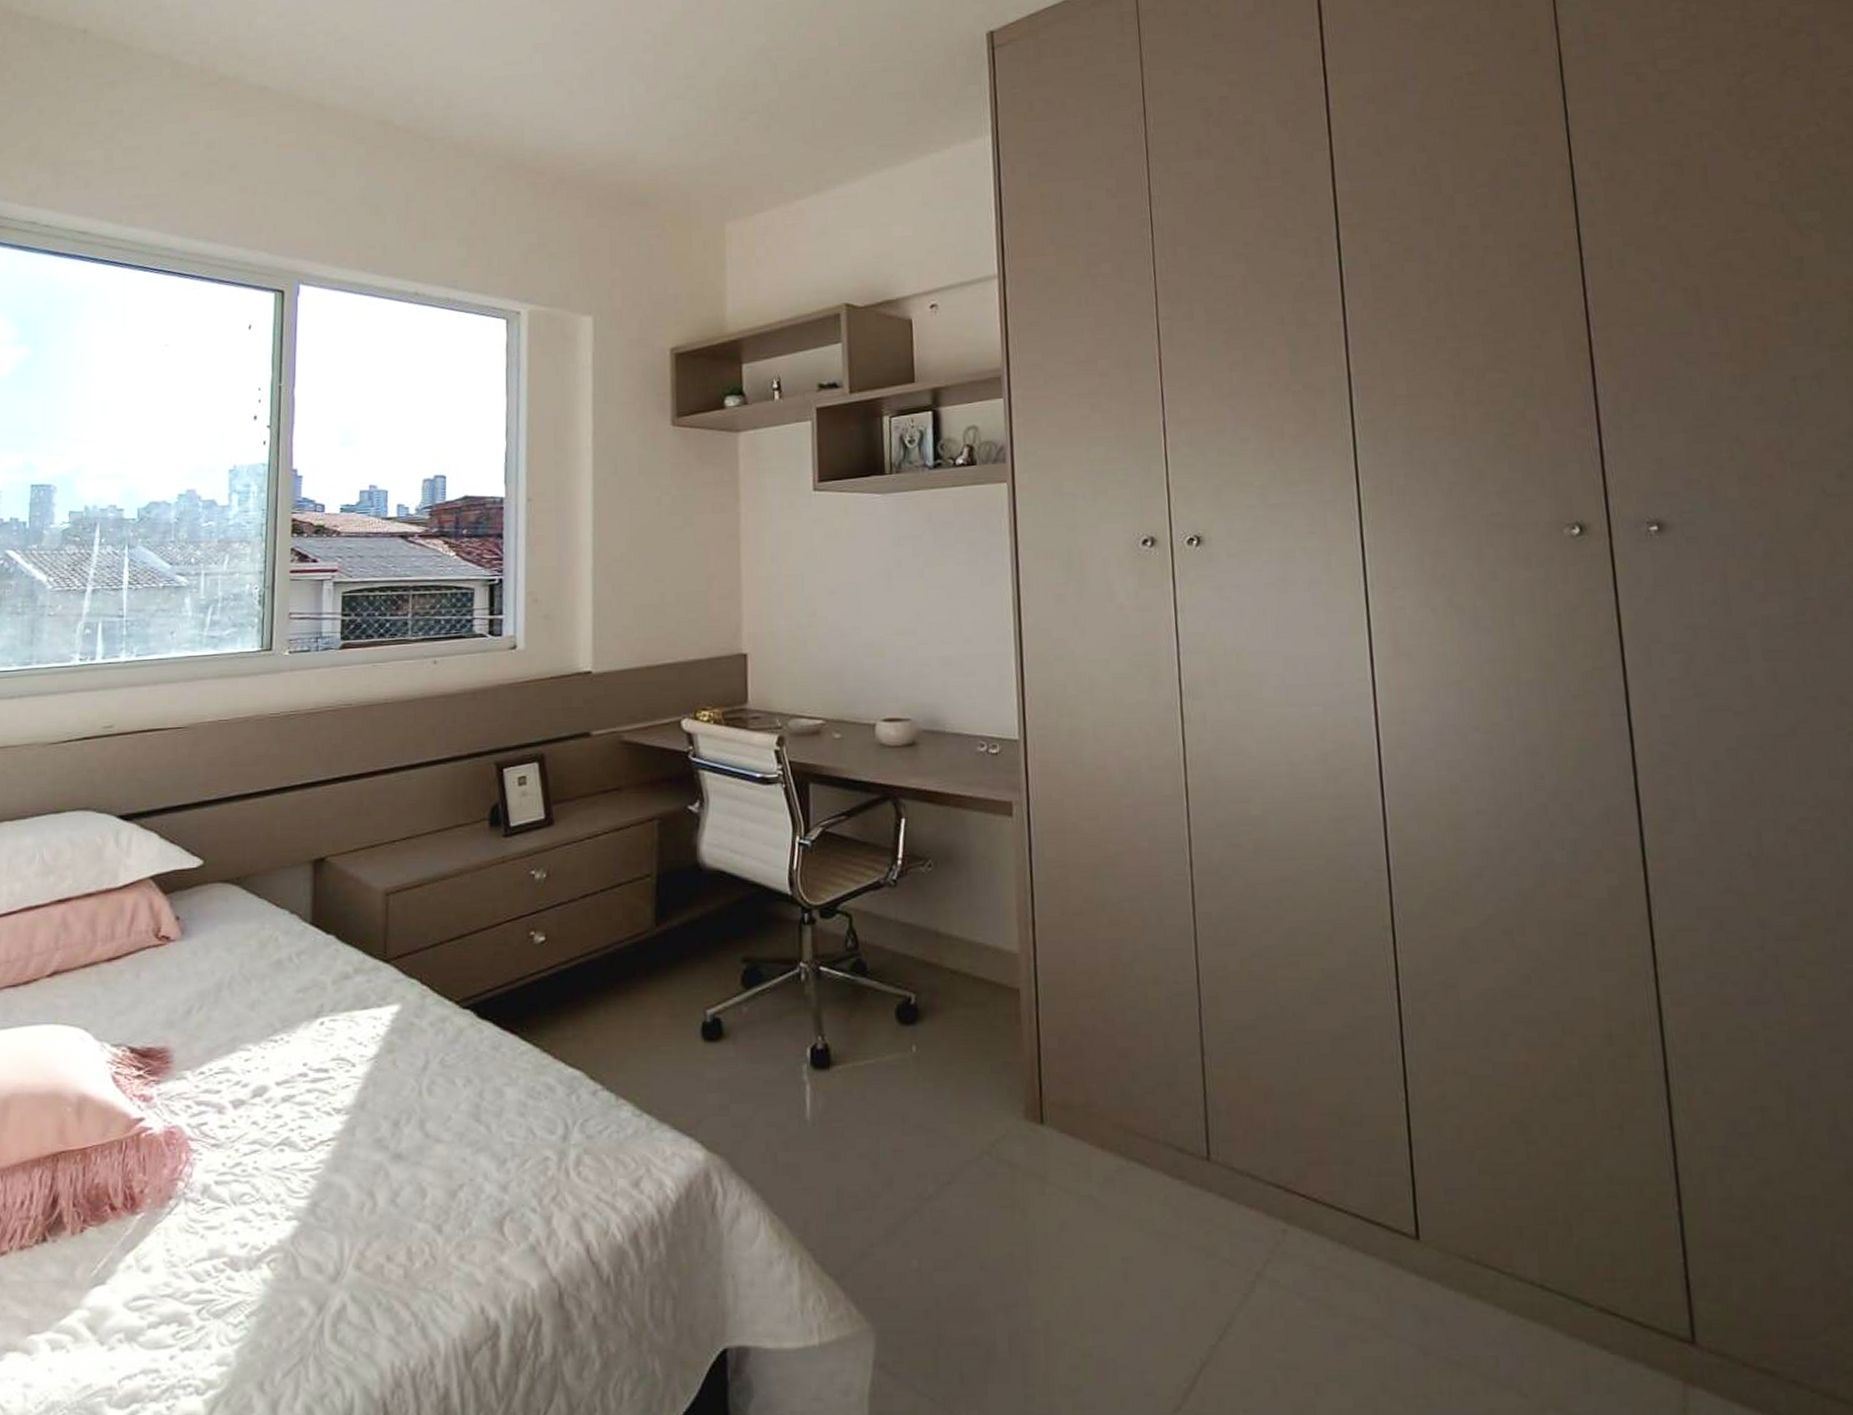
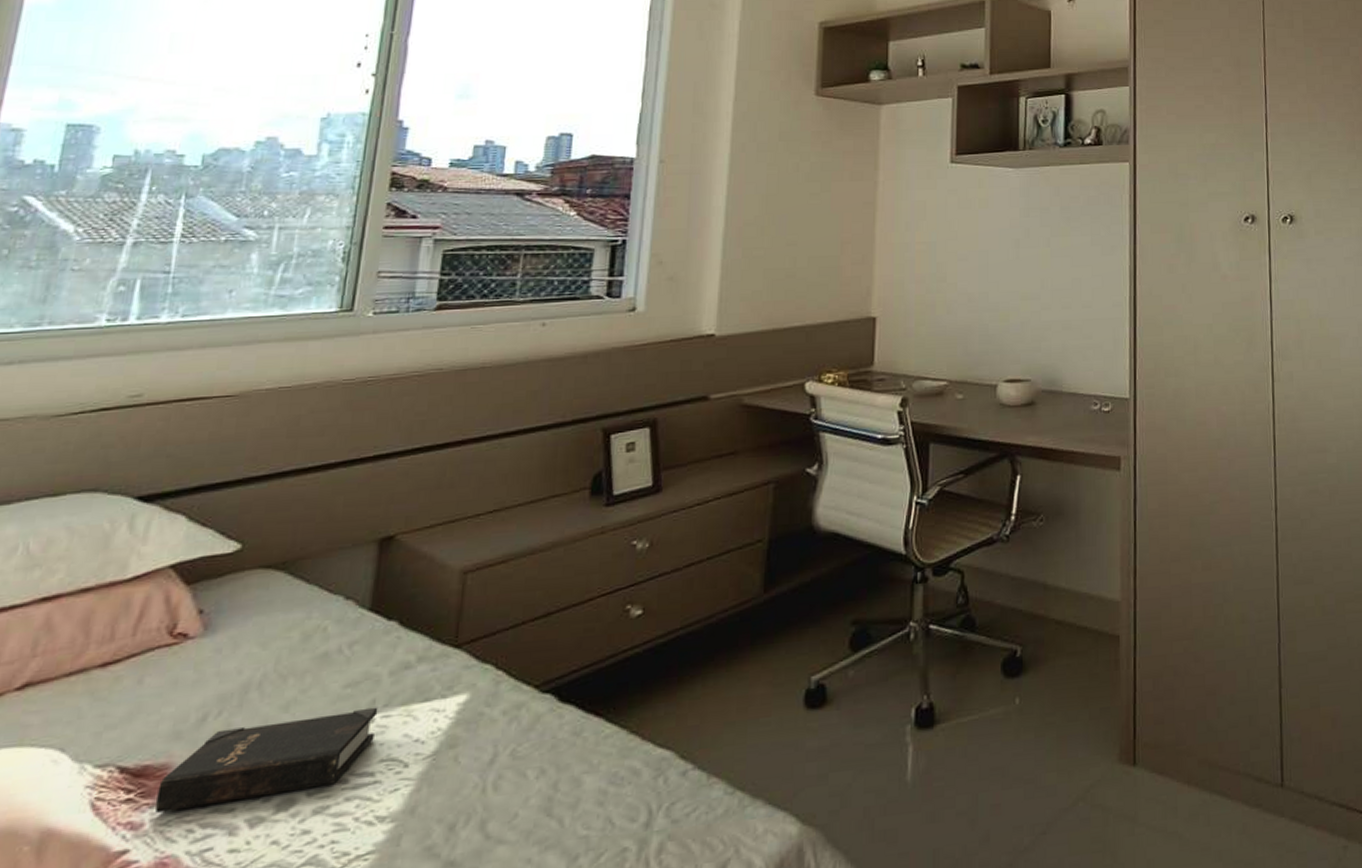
hardback book: none [161,1011,326,1089] -> present [155,707,378,813]

